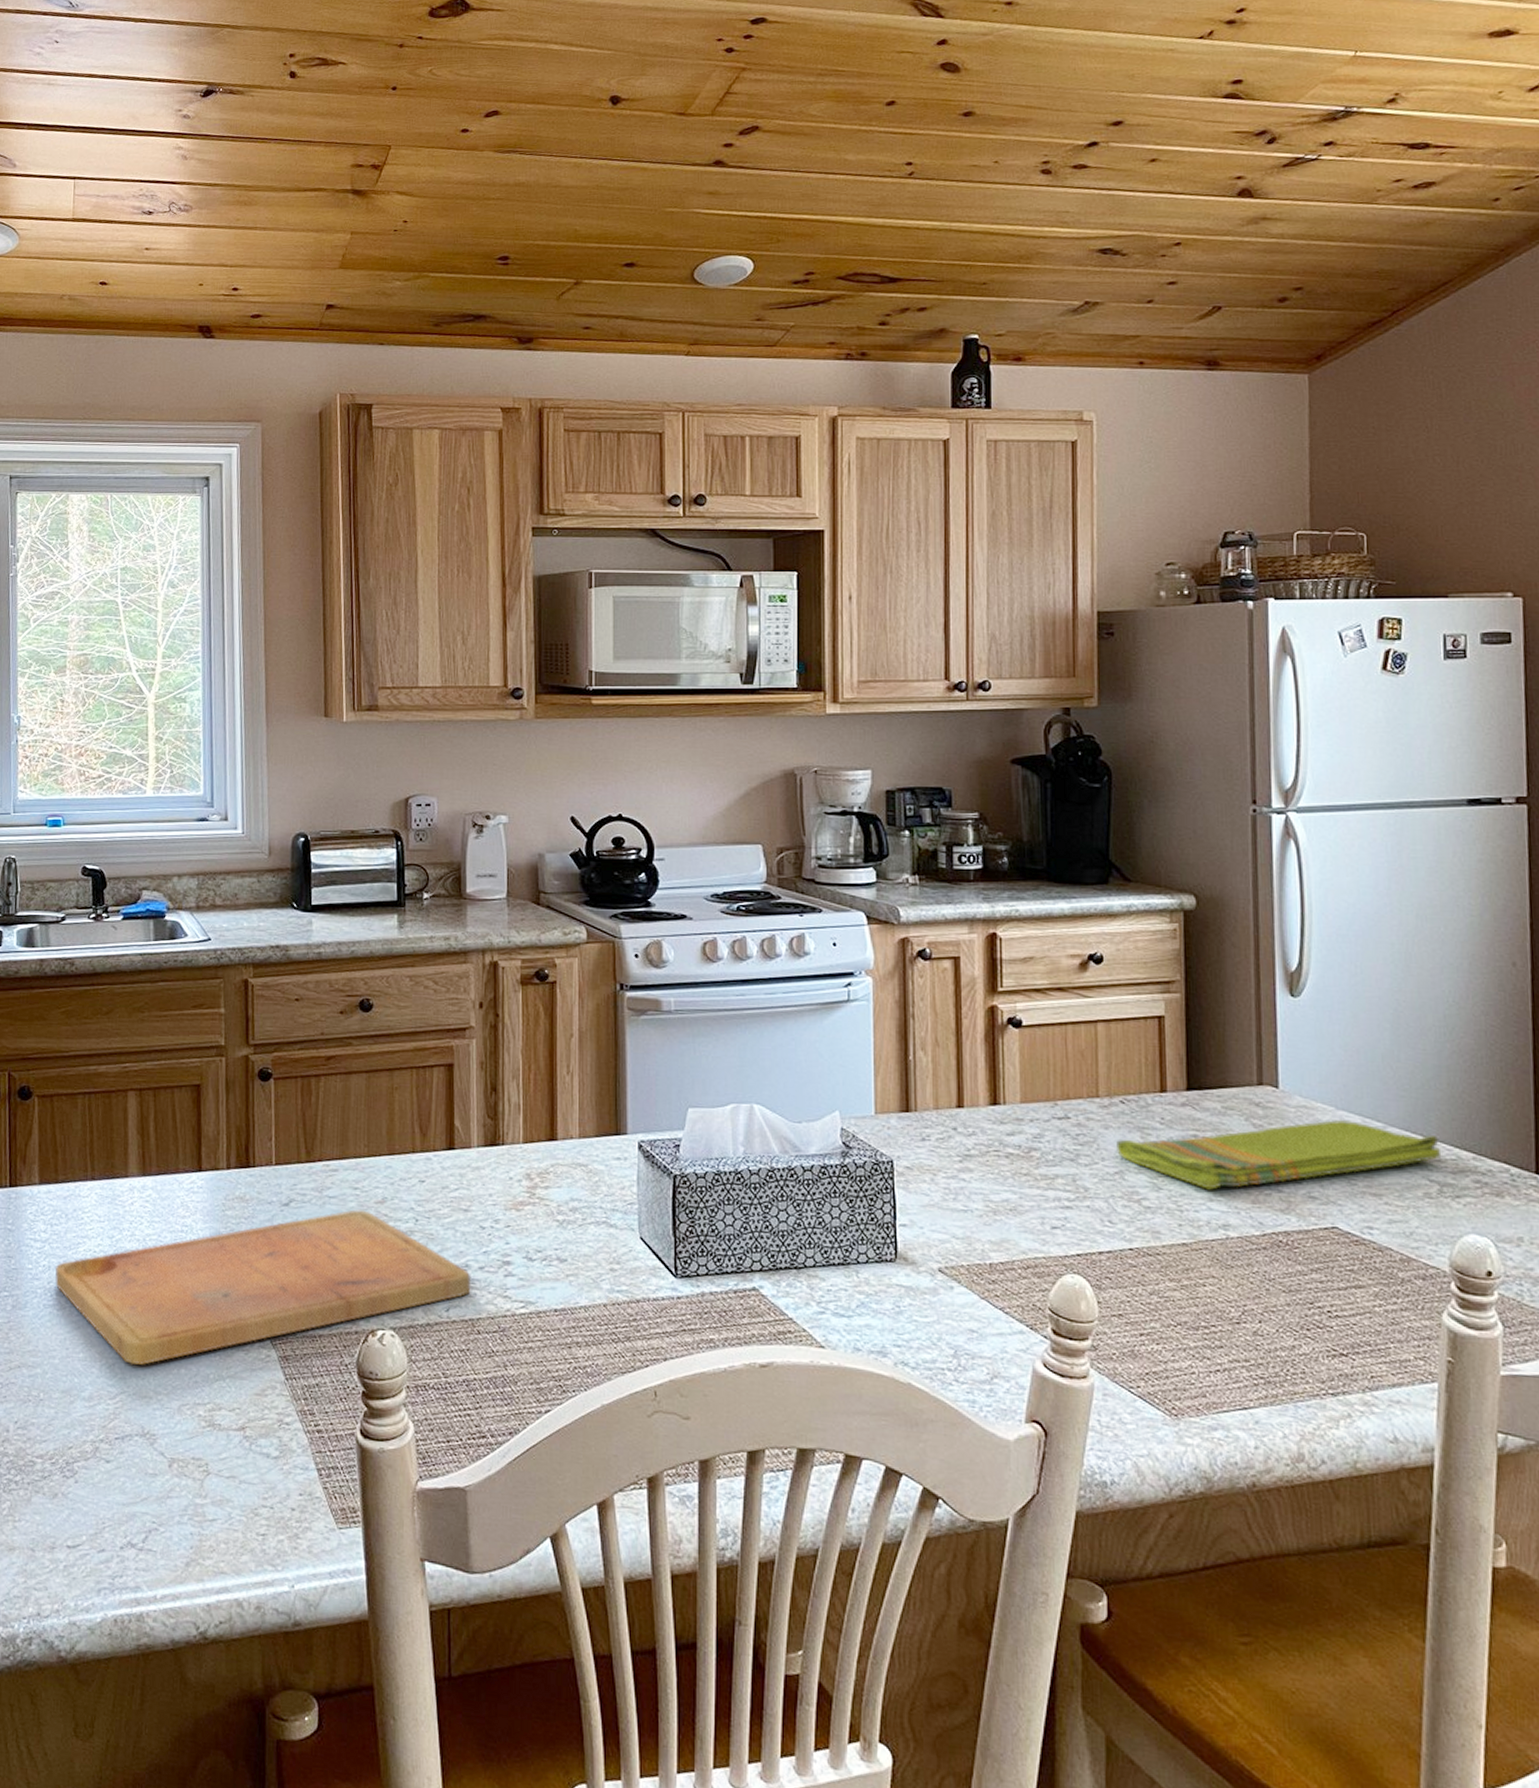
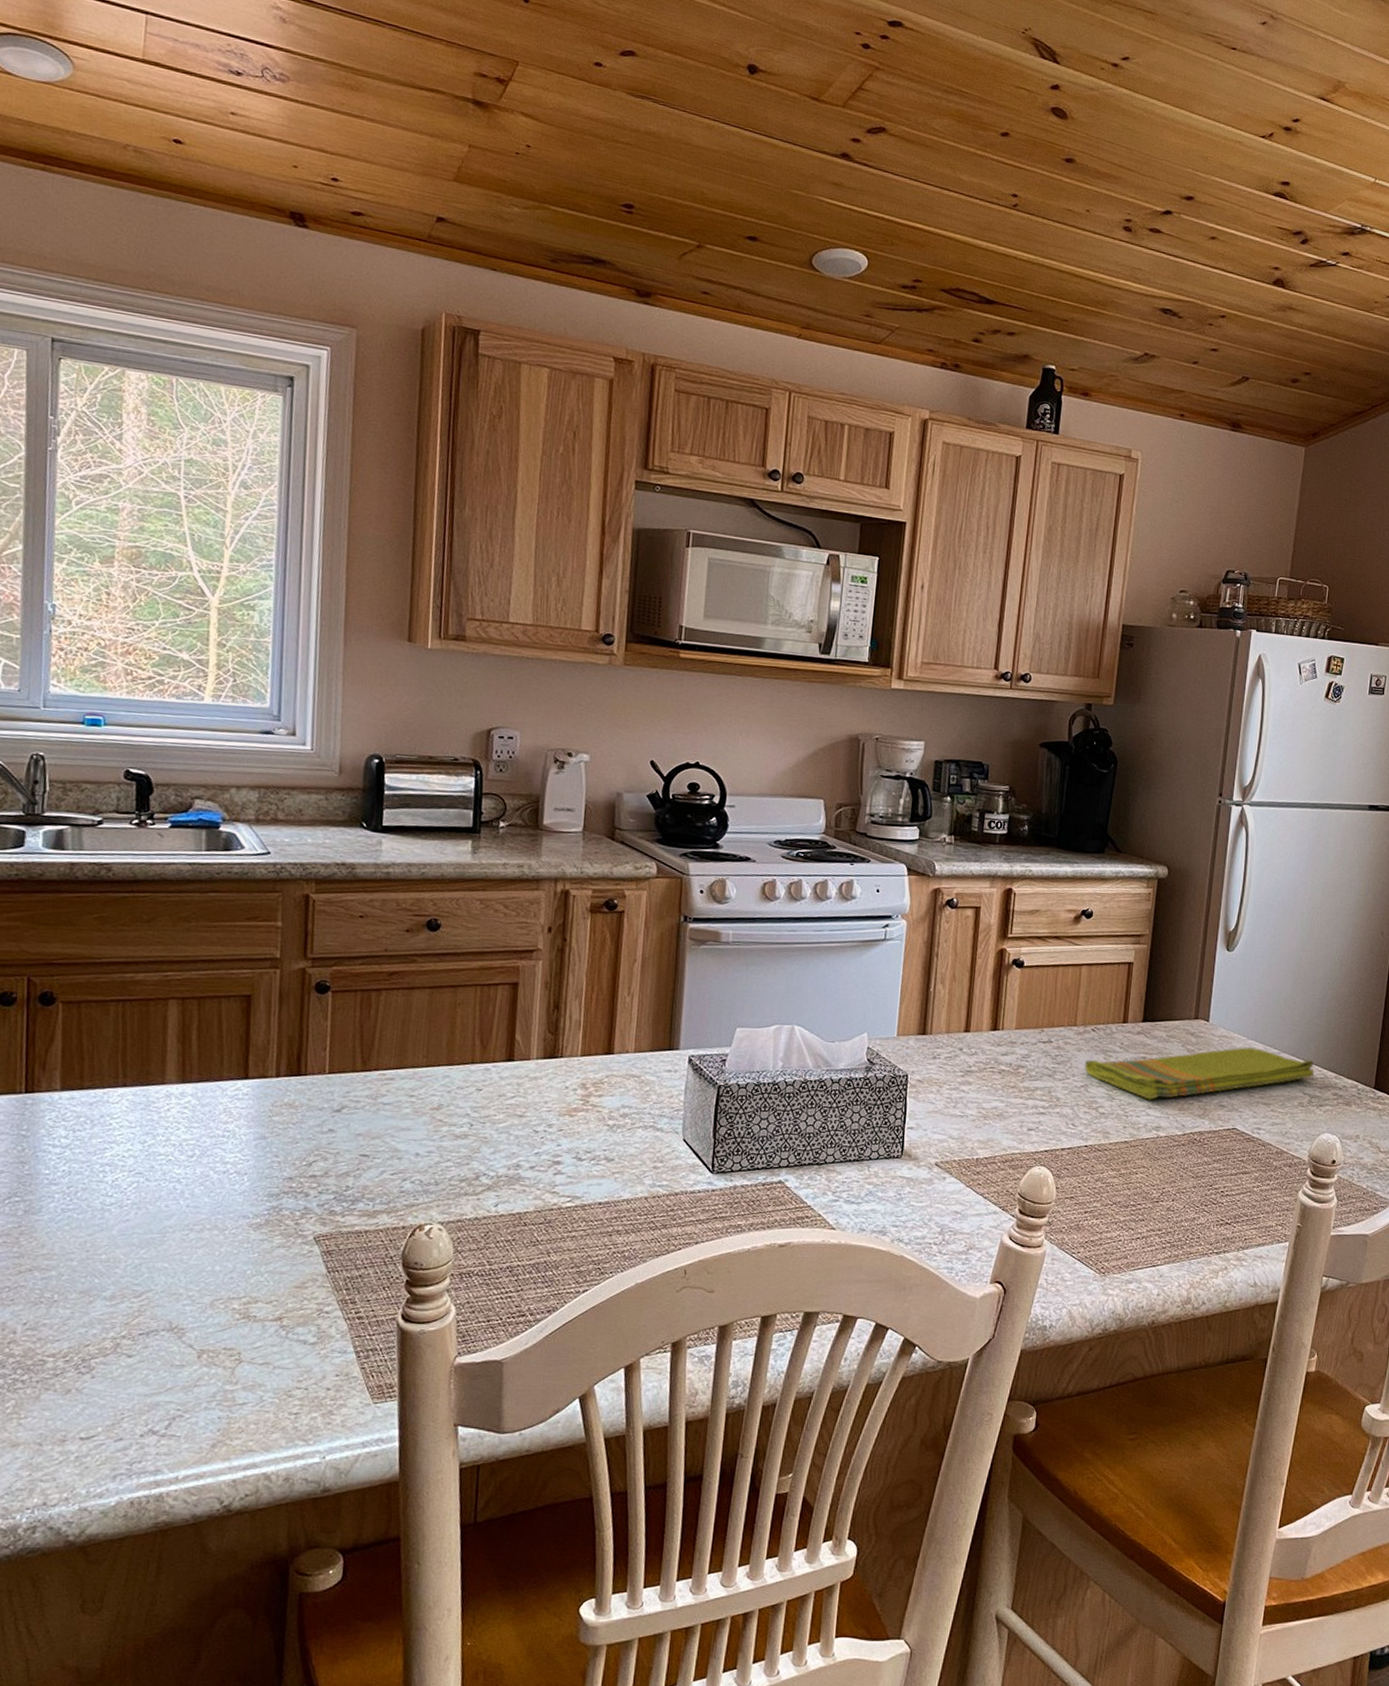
cutting board: present [55,1209,470,1365] -> none [76,1115,521,1264]

